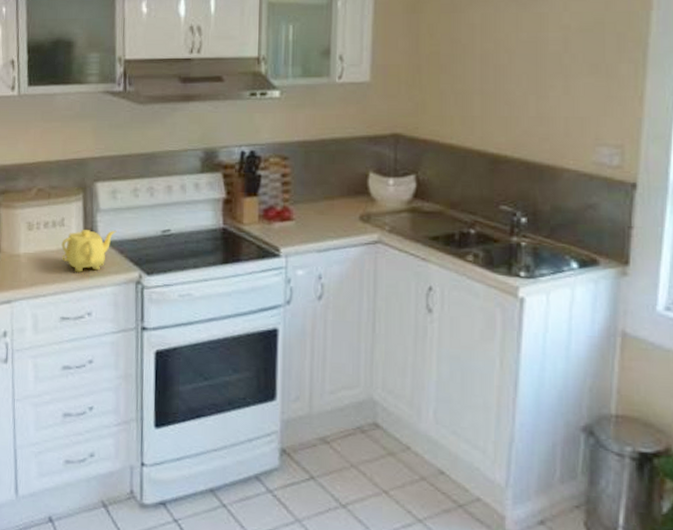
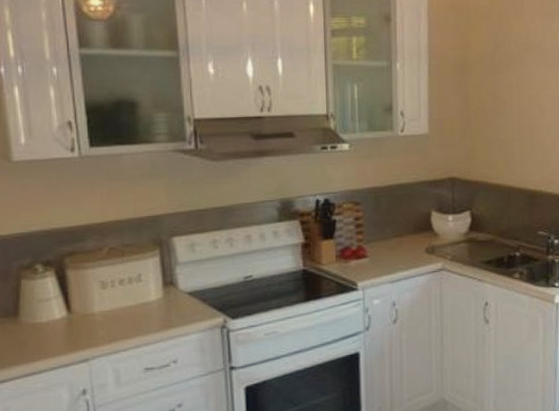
teapot: present [61,230,117,272] -> none [140,280,198,324]

